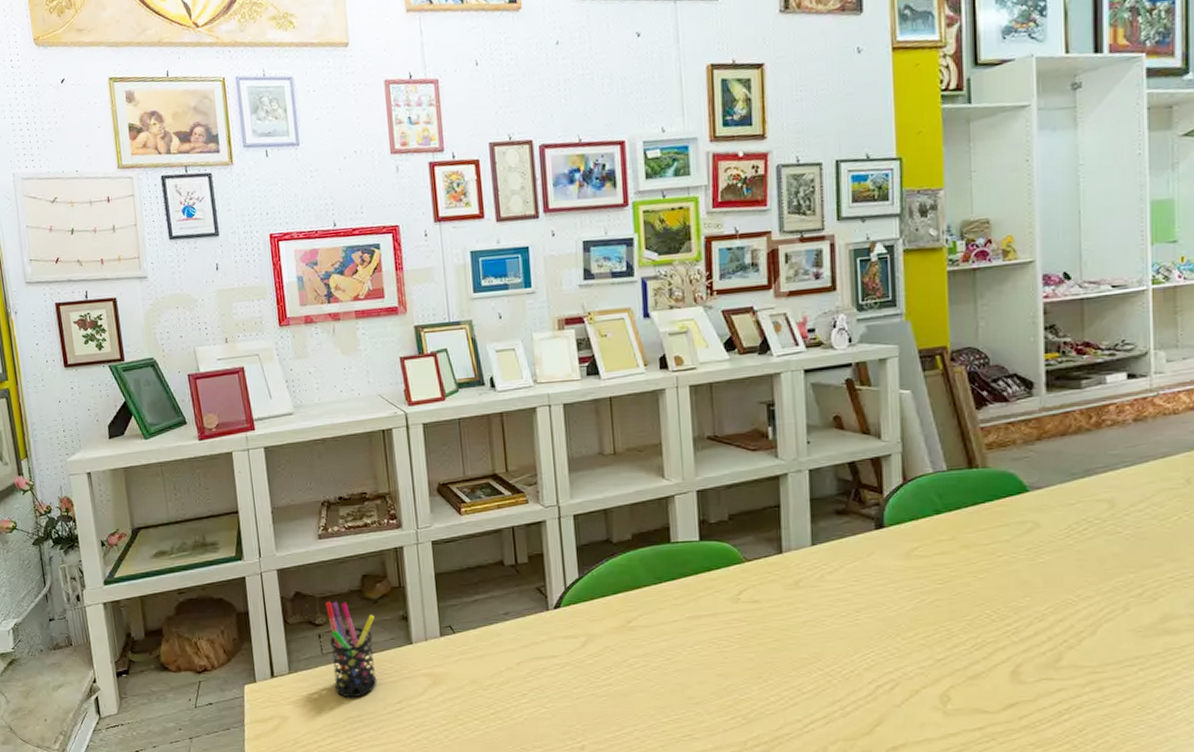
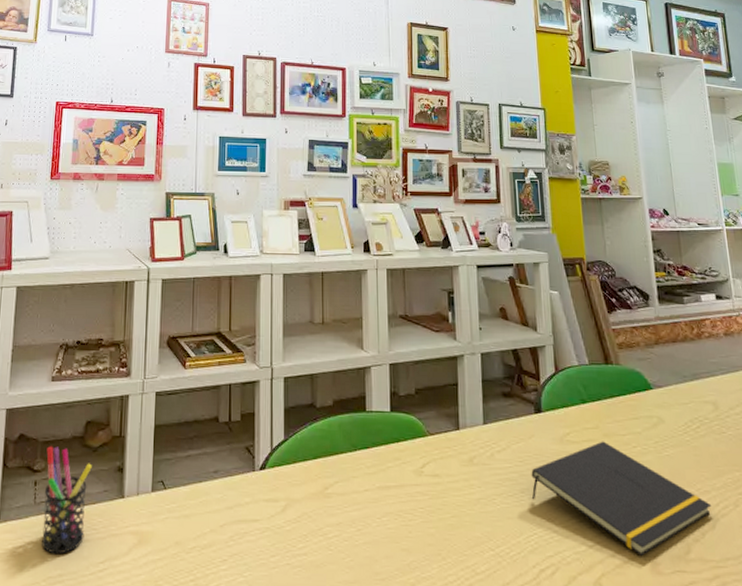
notepad: none [868,552,1094,666] -> present [531,441,712,556]

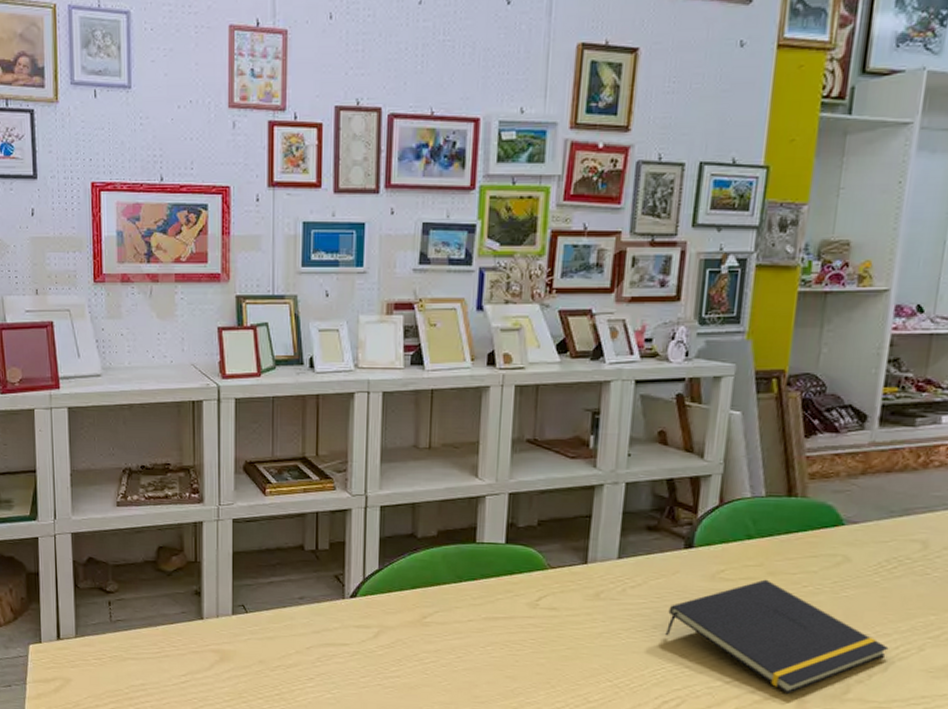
pen holder: present [42,446,92,555] -> none [118,569,167,667]

